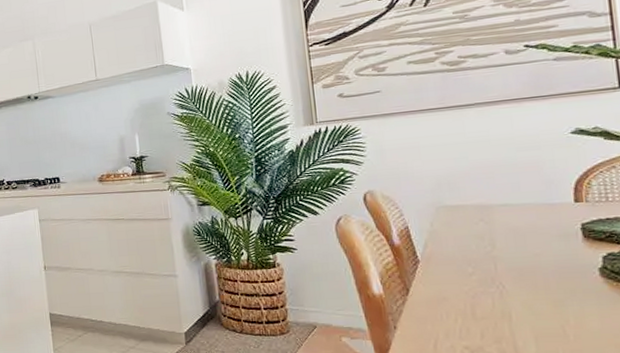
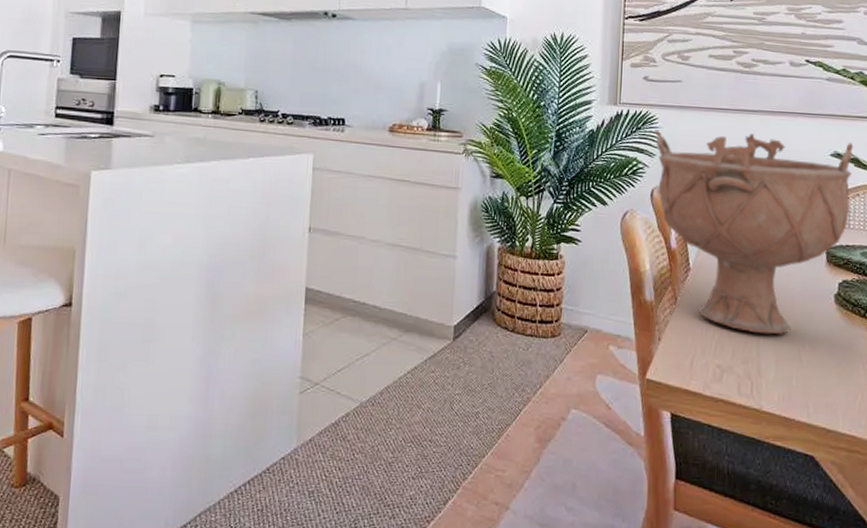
decorative bowl: none [358,116,605,314] -> present [654,128,854,335]

